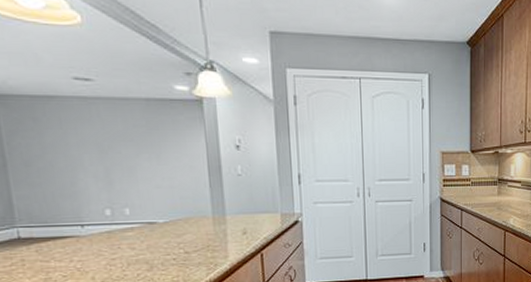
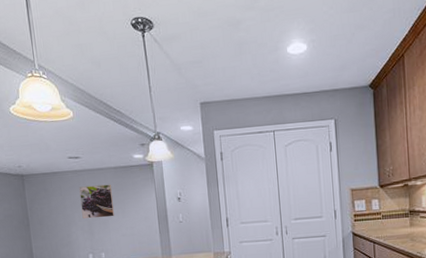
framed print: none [90,119,146,163] -> present [79,184,115,219]

